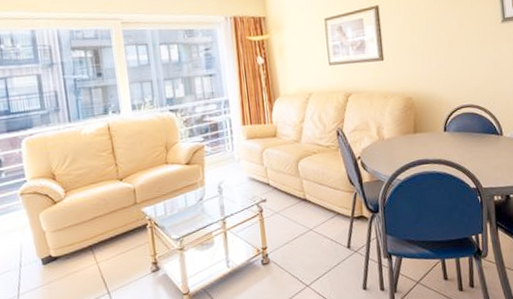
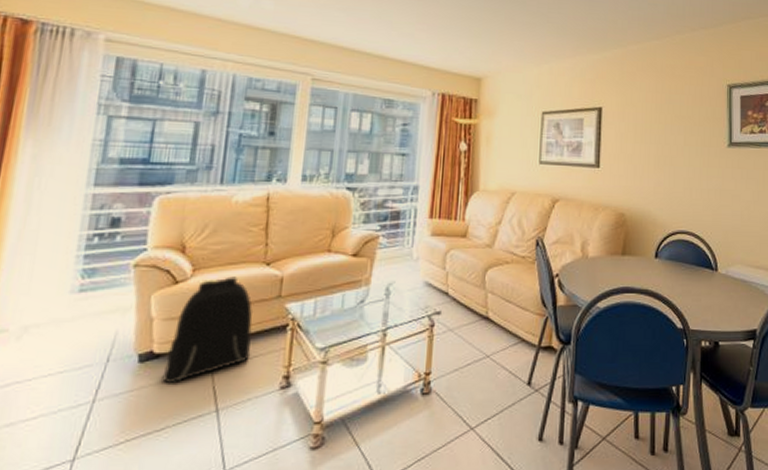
backpack: none [62,192,124,278] -> present [162,276,253,384]

